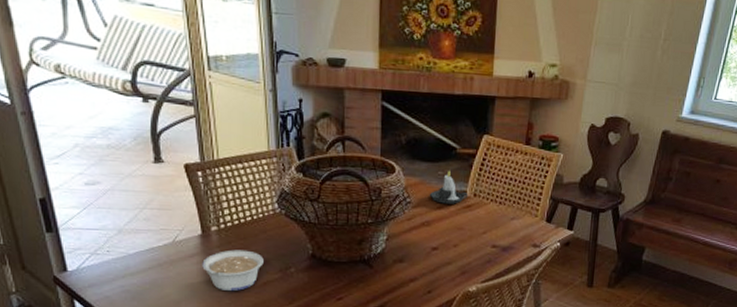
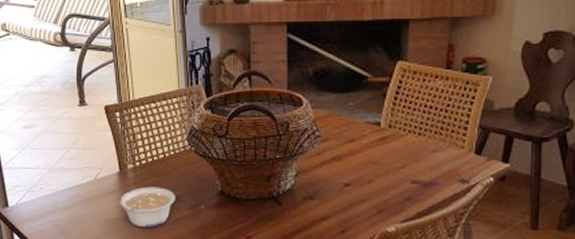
candle: present [429,170,468,204] -> none [339,100,383,137]

